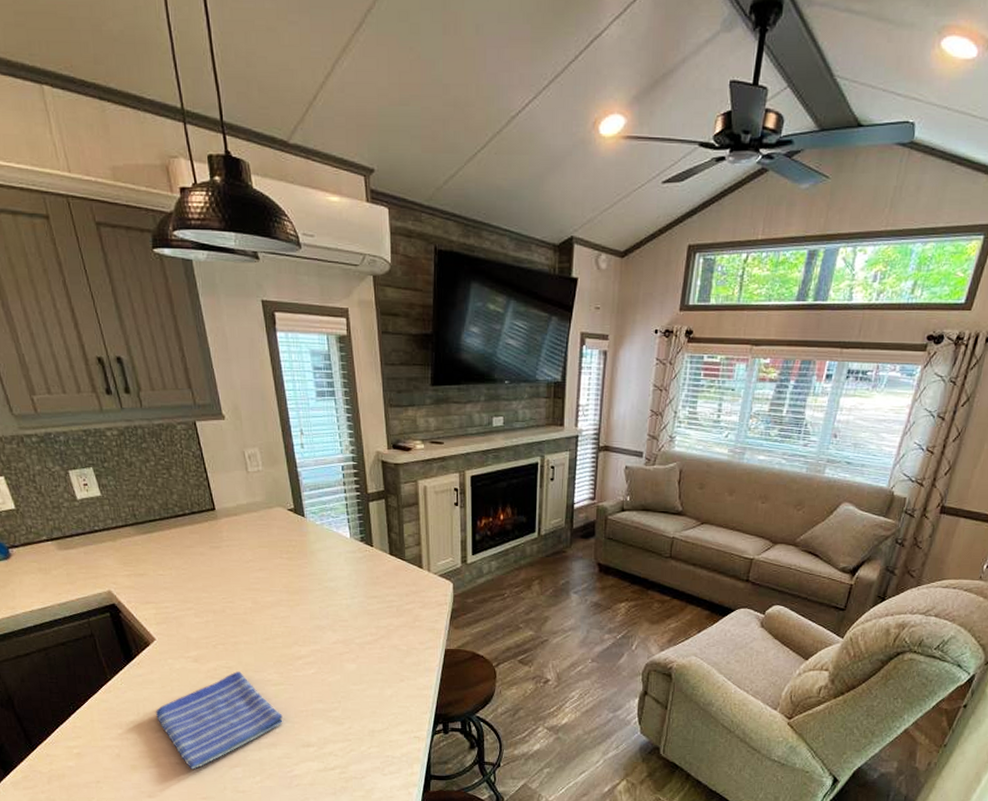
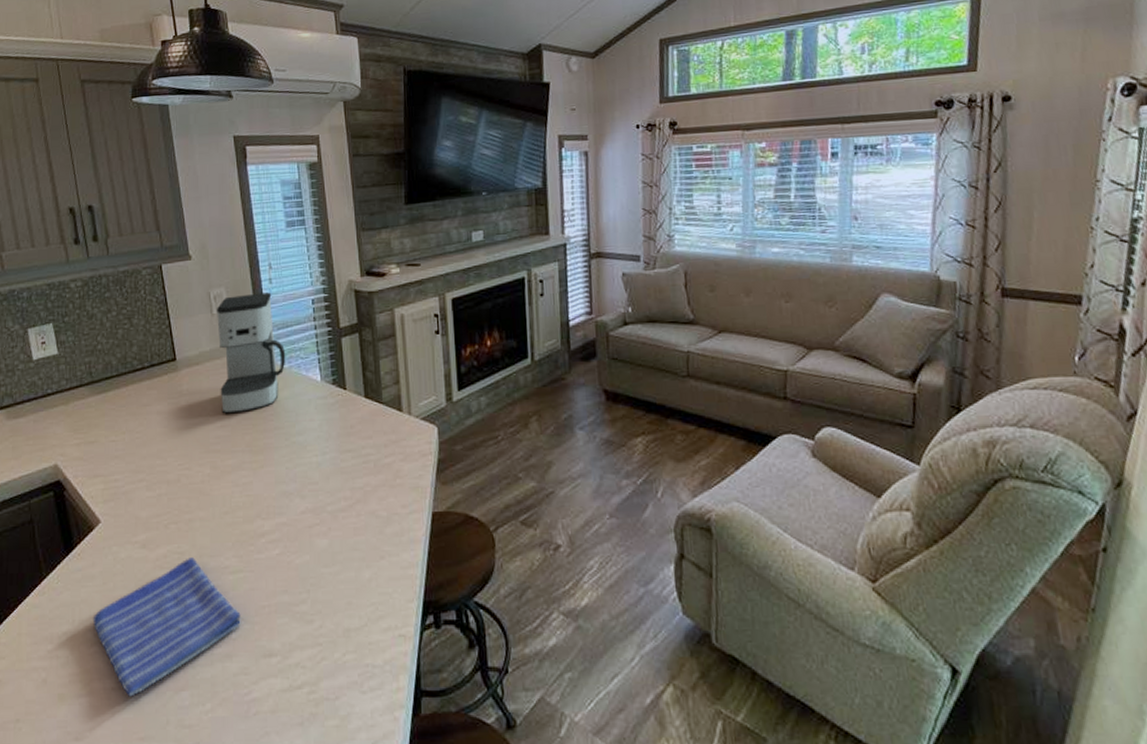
coffee maker: none [251,456,318,560] -> present [216,292,286,414]

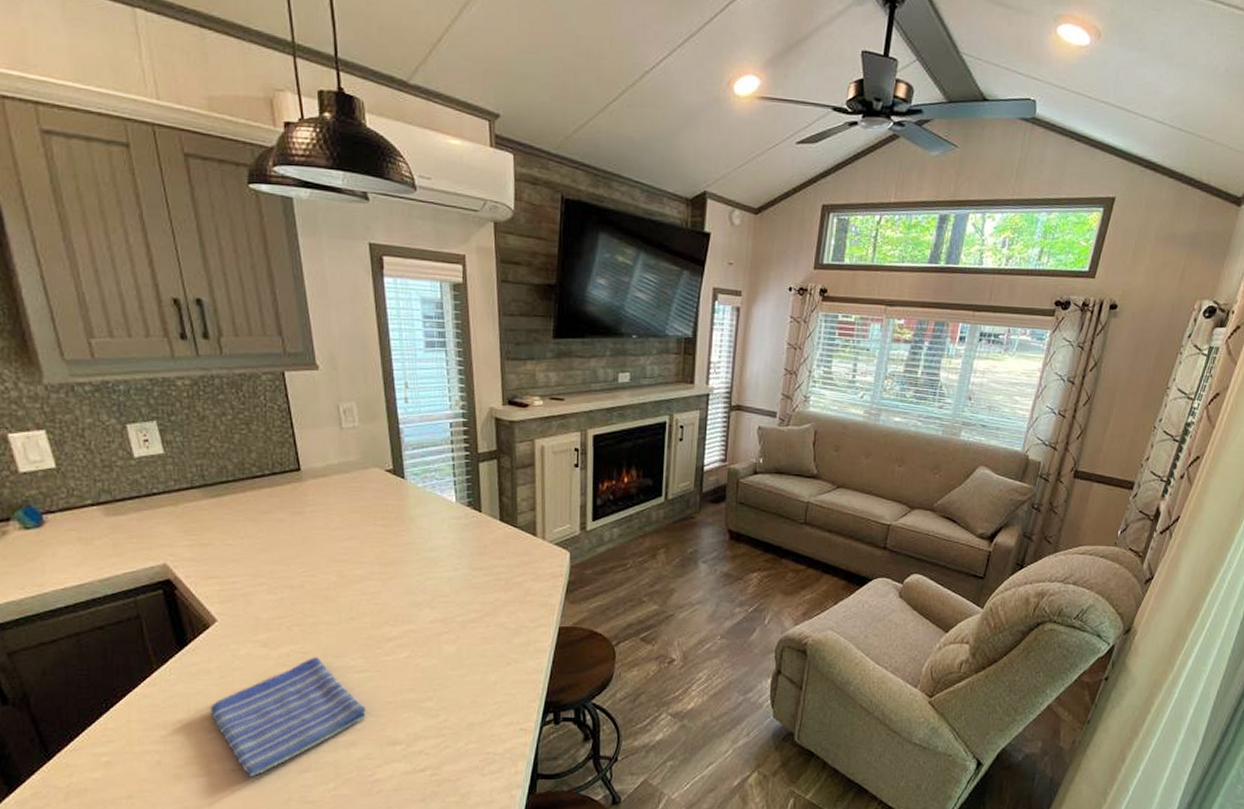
coffee maker: present [216,292,286,414] -> none [345,411,420,527]

